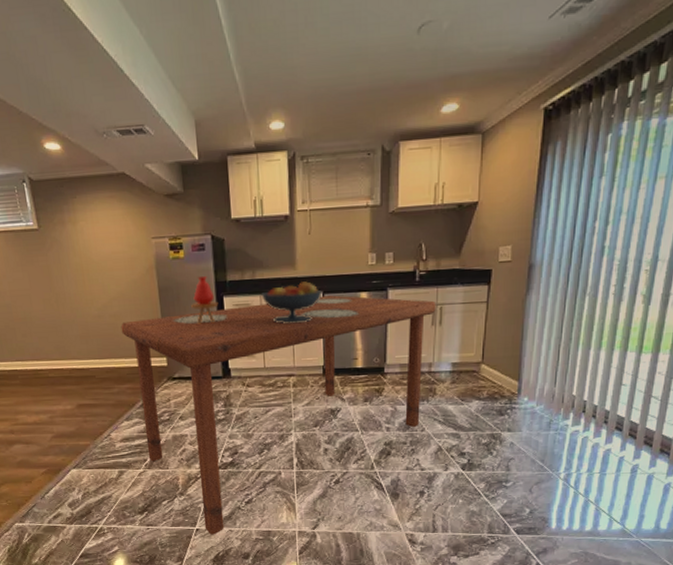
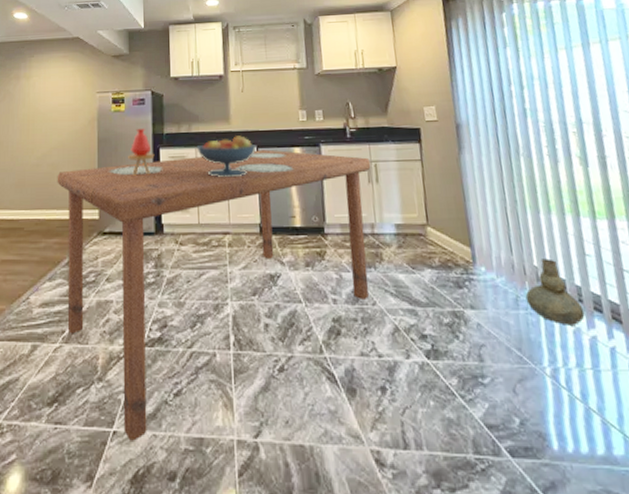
vase: none [558,389,607,442] -> present [525,258,585,325]

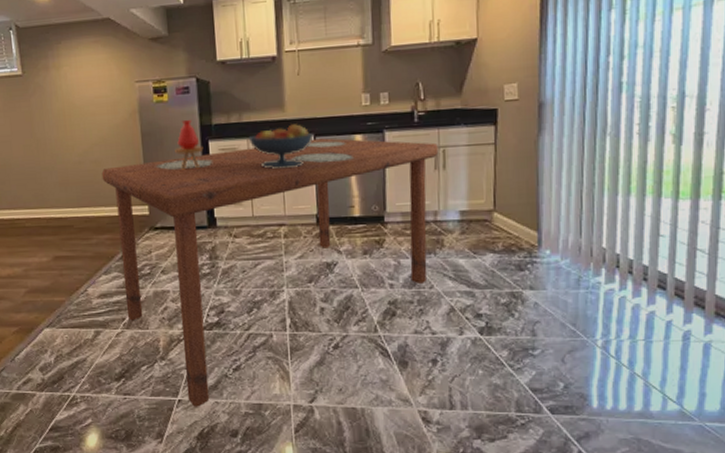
vase: present [525,258,585,325] -> none [588,240,647,302]

